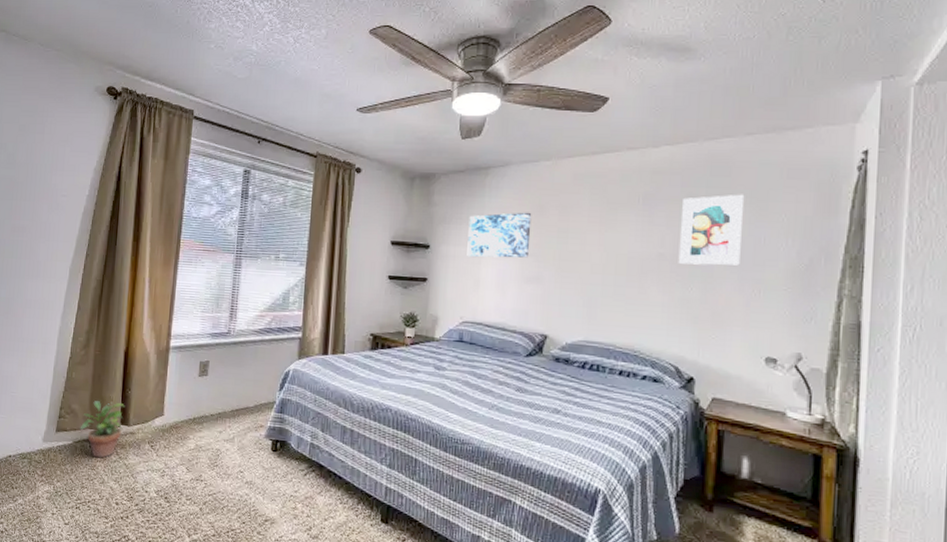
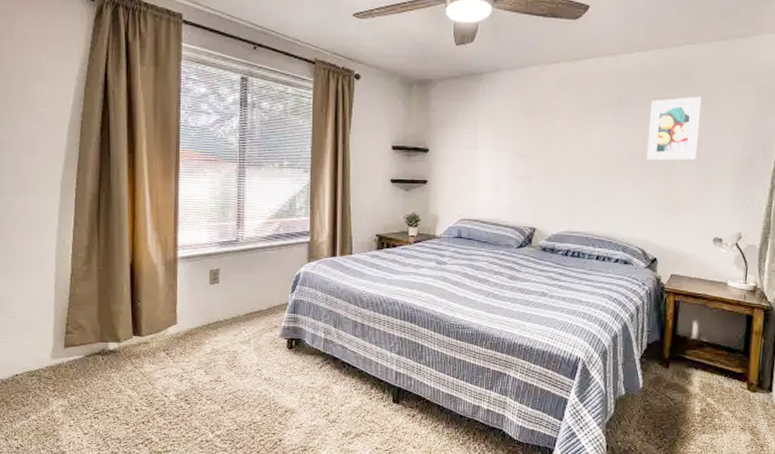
potted plant: present [80,400,125,458] -> none [90,313,137,369]
wall art: present [467,212,532,258] -> none [463,115,521,160]

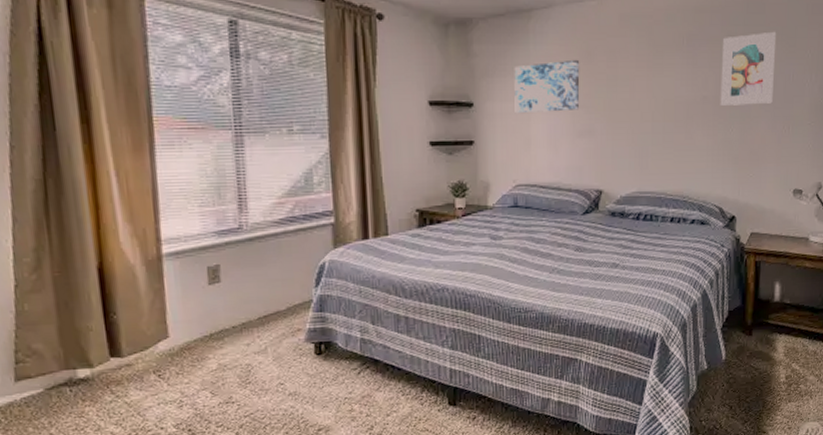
wall art: none [463,115,521,160] -> present [514,59,580,114]

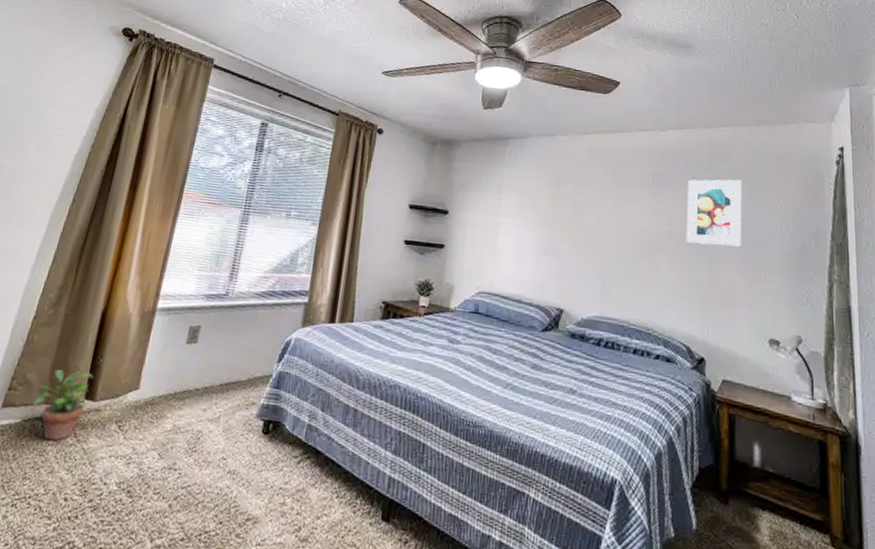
potted plant: none [50,331,116,403] -> present [32,369,93,441]
wall art: present [514,59,580,114] -> none [485,183,549,229]

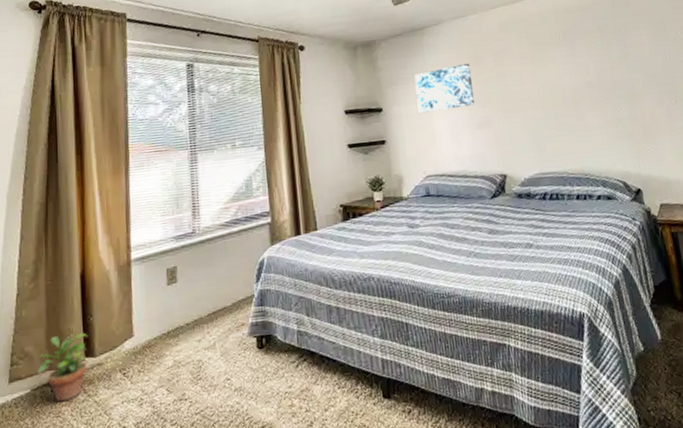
wall art: none [485,183,549,229] -> present [414,63,475,114]
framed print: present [686,179,743,247] -> none [596,19,655,88]

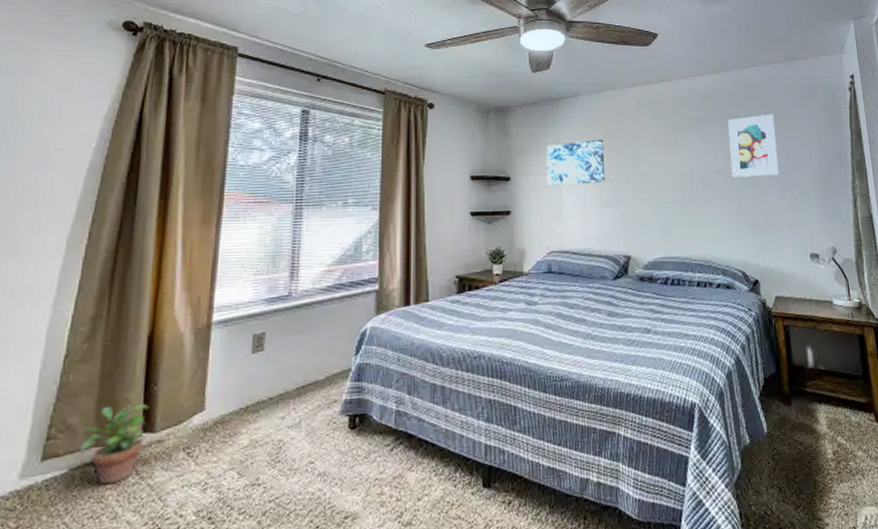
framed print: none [596,19,655,88] -> present [728,114,779,177]

